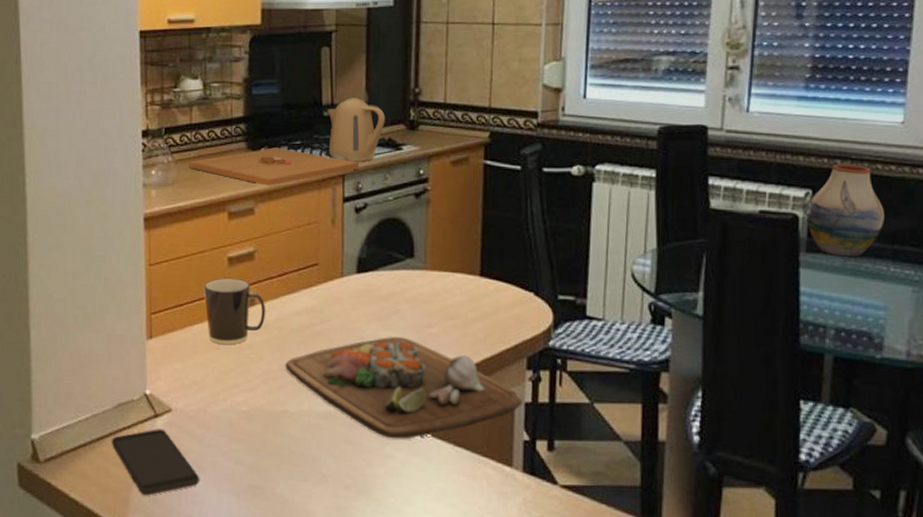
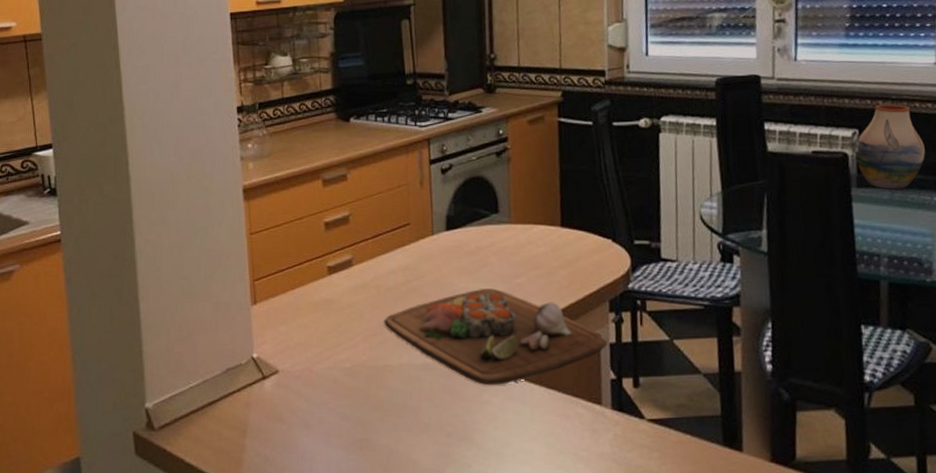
mobile phone: present [111,429,200,496] -> none [222,390,309,455]
platter: present [189,147,360,187] -> none [283,116,444,154]
mug: present [203,277,266,345] -> none [302,241,363,306]
kettle: present [327,97,385,163] -> none [410,65,465,127]

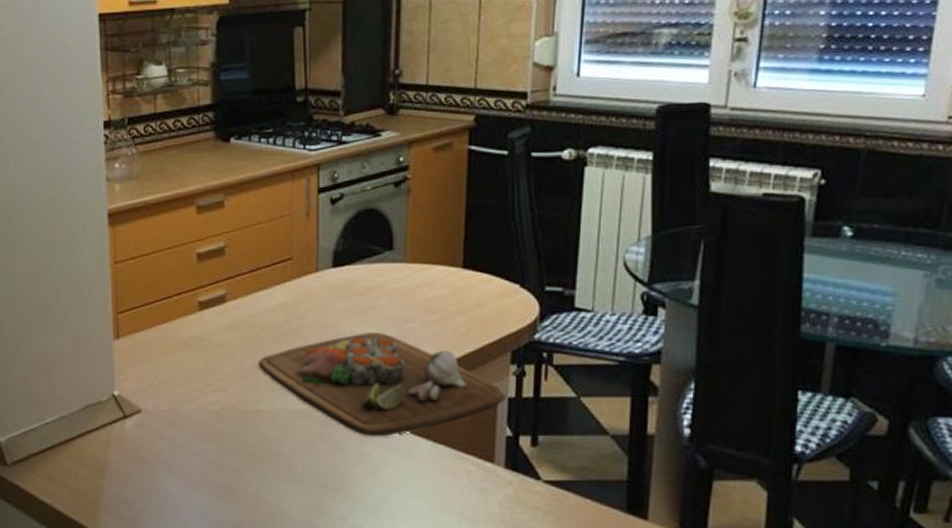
vase: present [855,103,926,190] -> none [814,141,898,241]

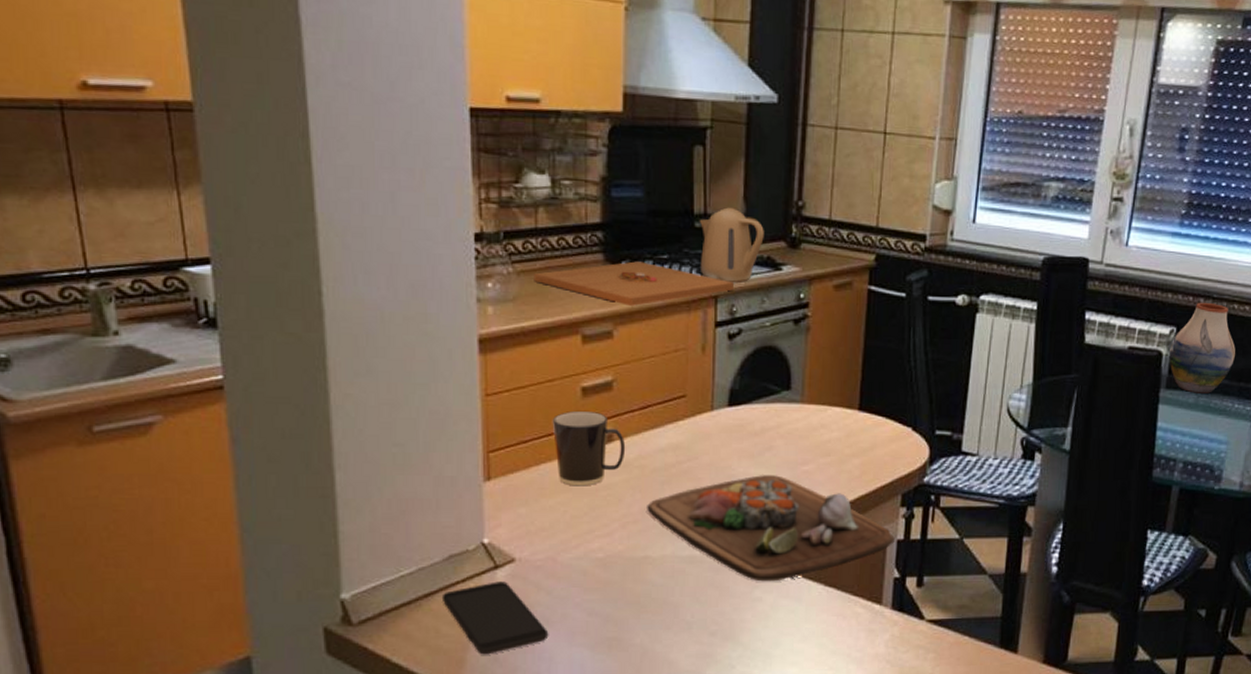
mobile phone: none [79,430,172,497] -> present [441,581,549,655]
platter: none [154,136,336,179] -> present [534,261,735,307]
mug: none [171,274,238,344] -> present [552,410,626,486]
kettle: none [300,81,363,152] -> present [699,207,764,284]
vase: none [814,141,898,241] -> present [1169,302,1236,394]

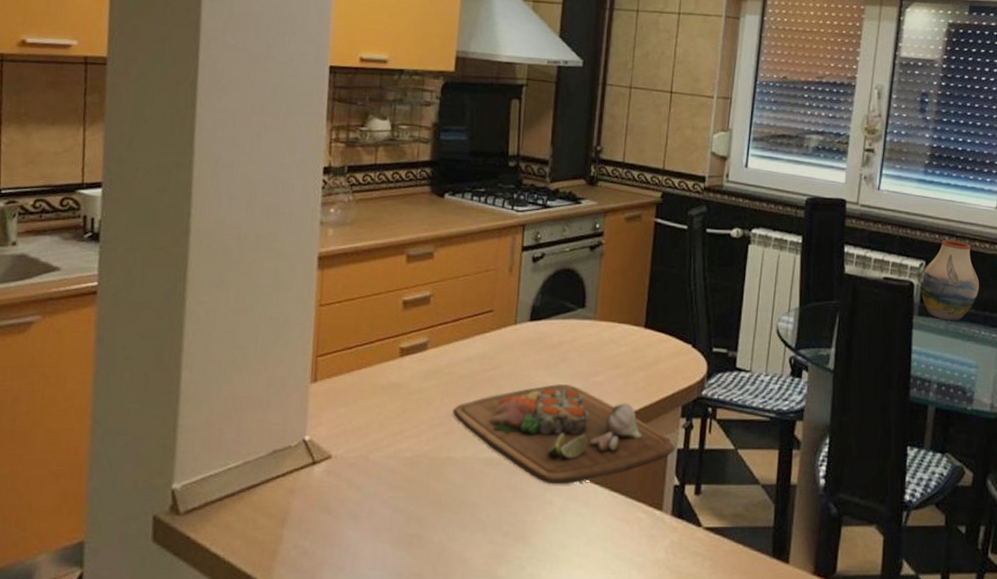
mobile phone: present [441,581,549,655] -> none [262,477,356,548]
platter: present [534,261,735,307] -> none [370,193,540,232]
mug: present [552,410,626,486] -> none [375,321,438,390]
kettle: present [699,207,764,284] -> none [512,150,567,214]

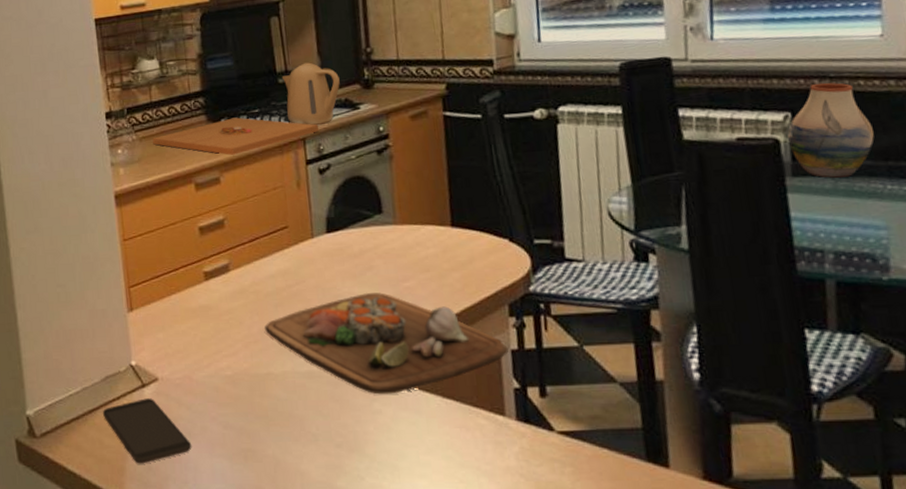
mobile phone: none [262,477,356,548] -> present [102,398,192,464]
platter: none [370,193,540,232] -> present [152,117,320,156]
kettle: none [512,150,567,214] -> present [281,62,340,126]

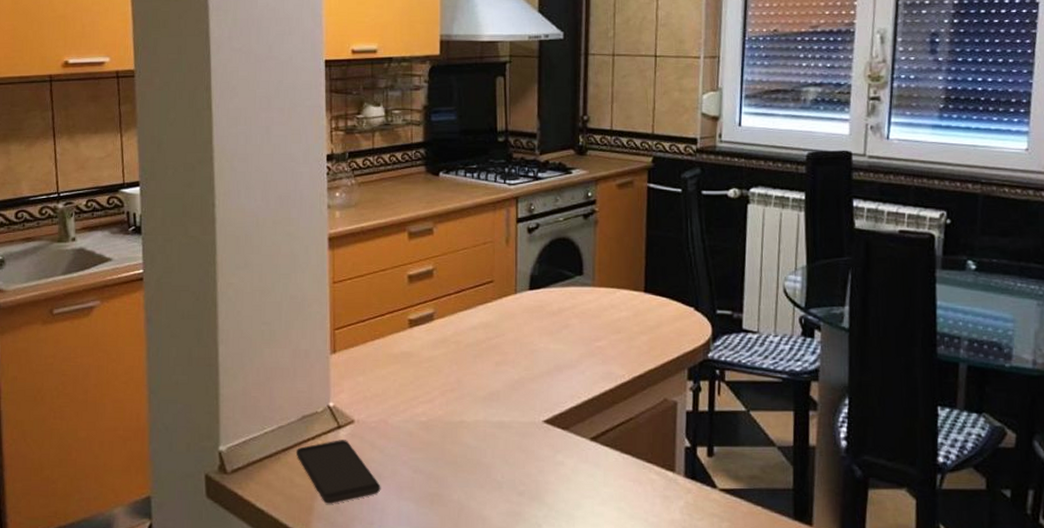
platter: present [152,117,320,156] -> none [371,171,532,208]
food platter: present [265,293,509,395] -> none [462,350,684,447]
kettle: present [281,62,340,126] -> none [501,124,556,186]
vase: present [787,82,875,178] -> none [942,187,1012,273]

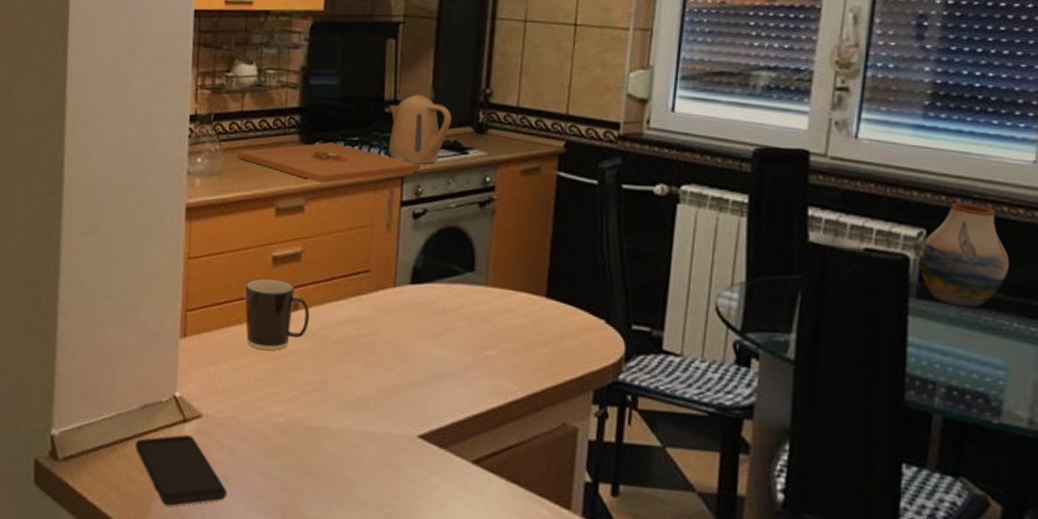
platter: none [371,171,532,208] -> present [237,142,421,184]
mug: none [384,294,444,359] -> present [244,278,310,351]
kettle: none [501,124,556,186] -> present [389,94,452,166]
vase: none [942,187,1012,273] -> present [919,202,1009,308]

